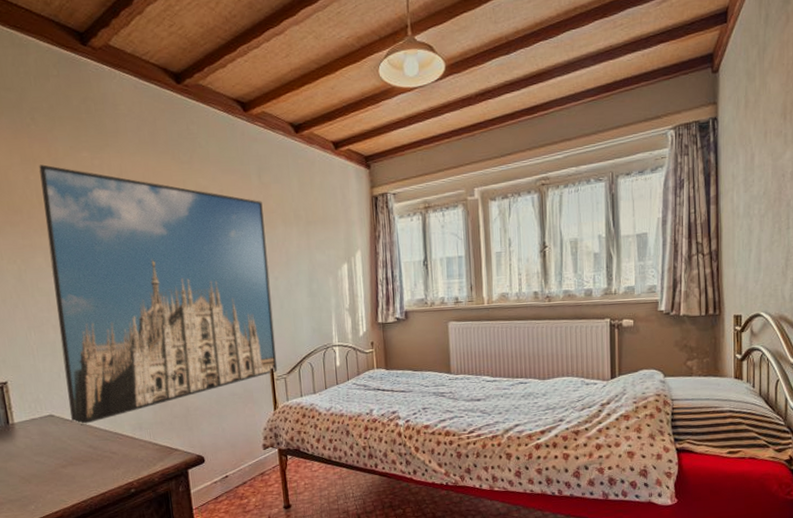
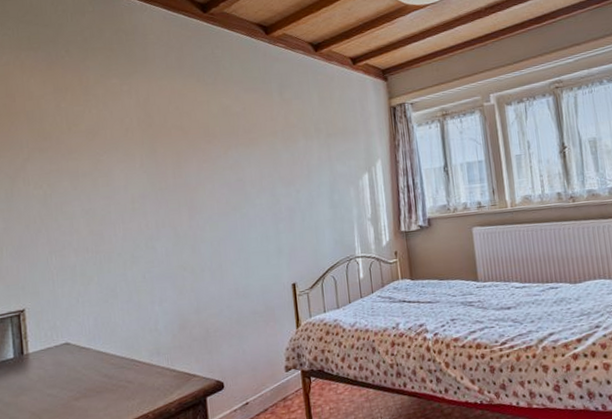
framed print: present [39,164,278,426] -> none [70,92,300,353]

